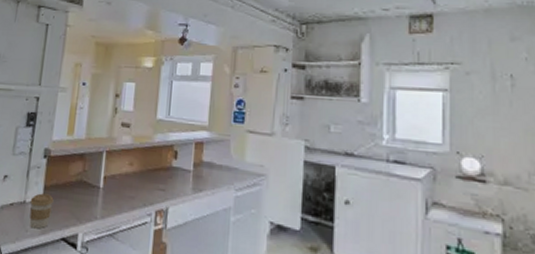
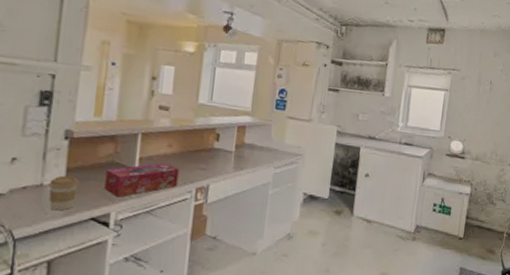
tissue box: none [74,182,140,218] -> present [104,162,180,197]

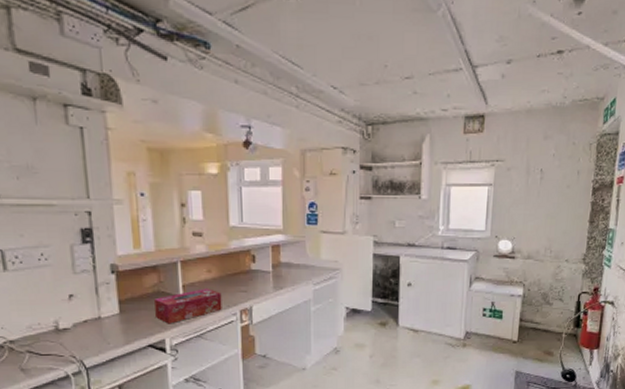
coffee cup: present [49,175,80,211] -> none [106,307,132,340]

